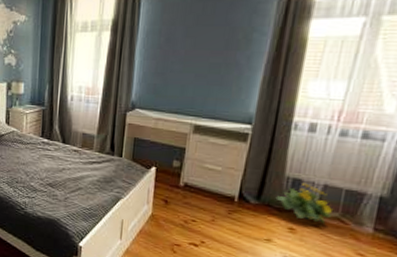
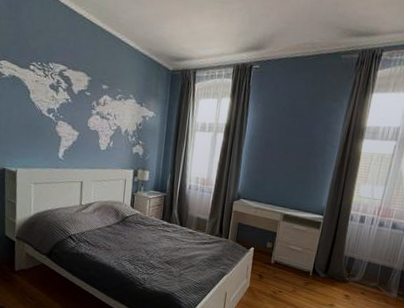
flowering plant: present [275,183,334,224] -> none [337,260,374,291]

